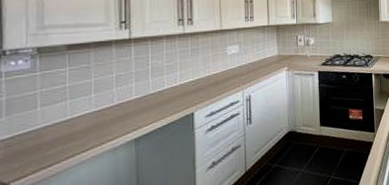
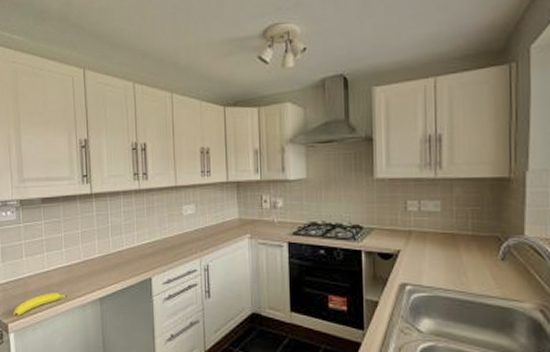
banana: none [18,140,94,173] -> present [13,293,67,316]

